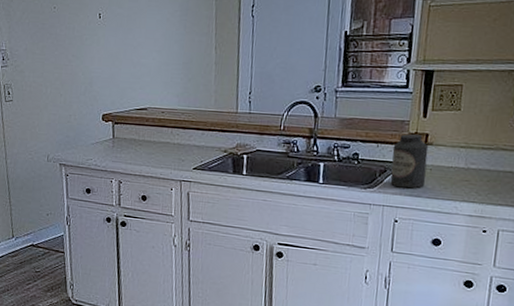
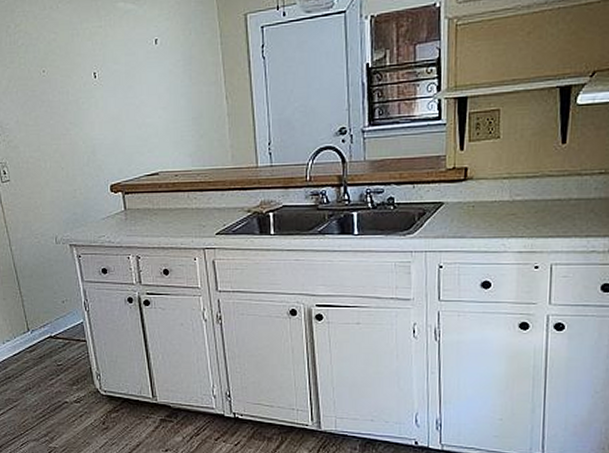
canister: present [390,133,429,188] -> none [430,168,469,230]

